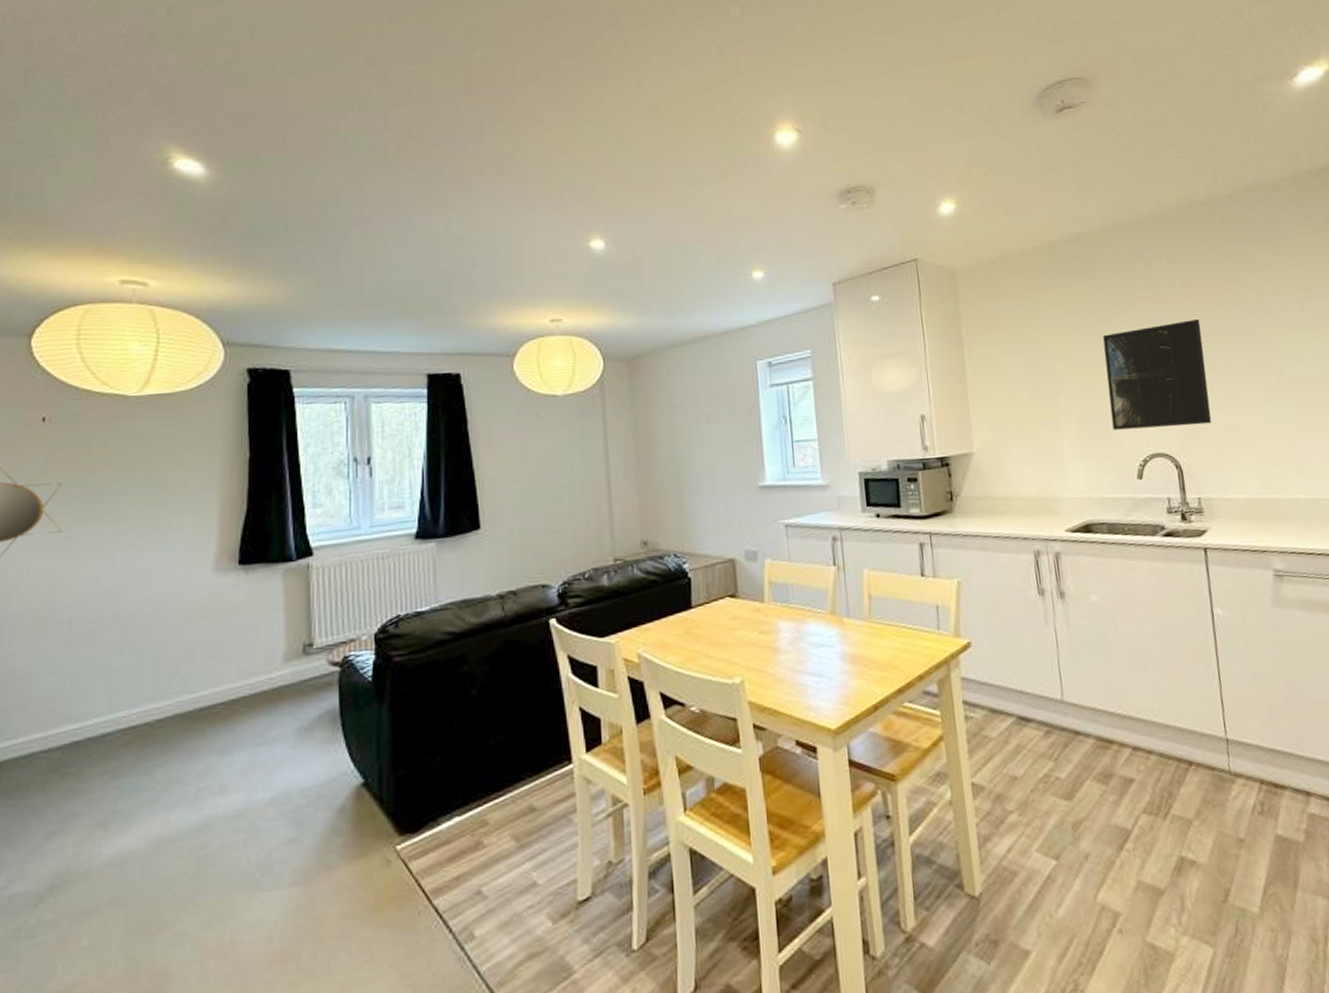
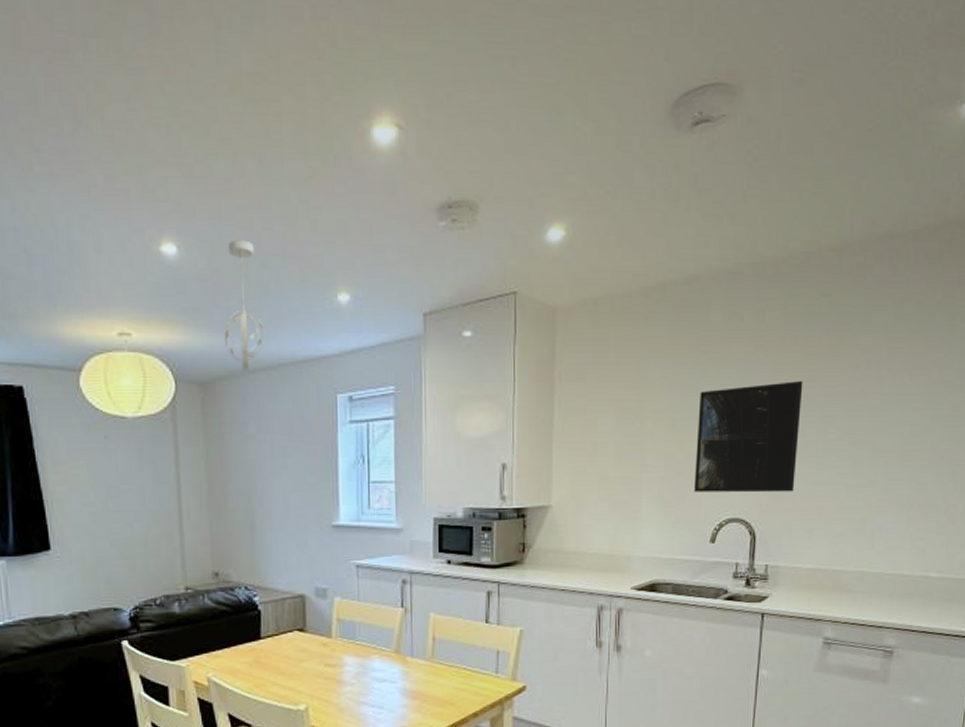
pendant light: none [649,232,686,346] -> present [225,240,265,371]

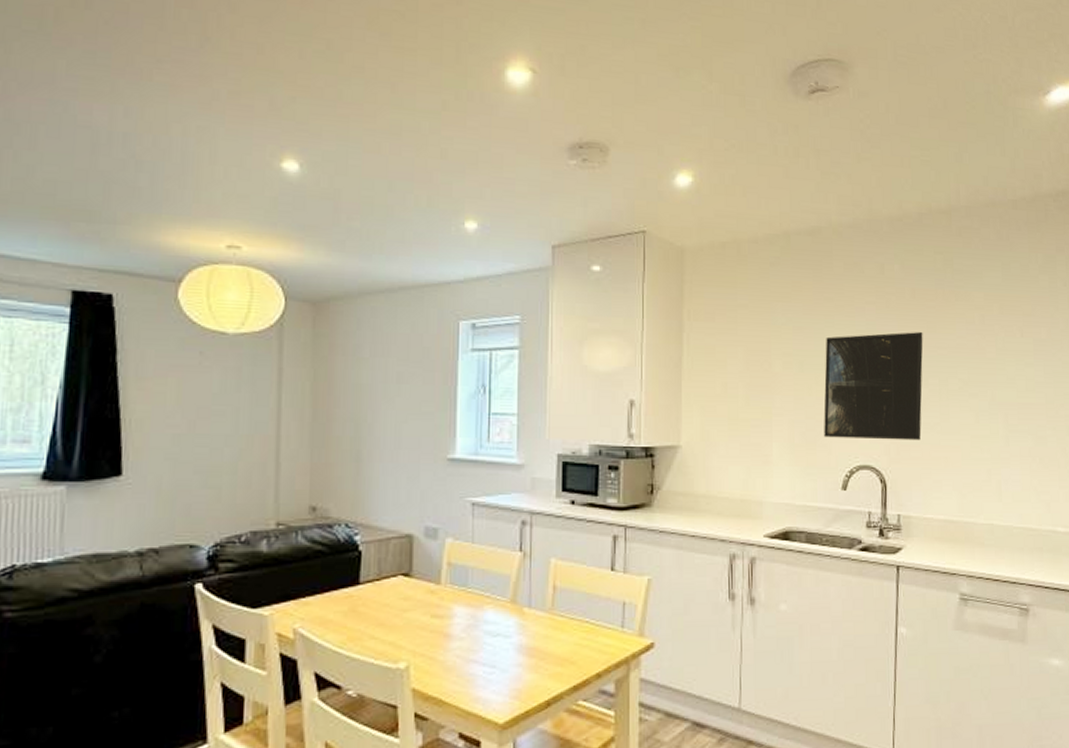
pendant light: present [225,240,265,371] -> none [343,162,386,292]

